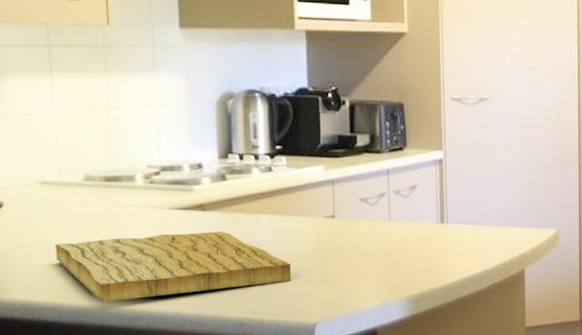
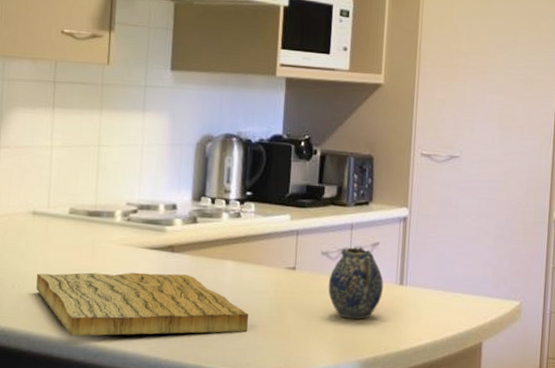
teapot: none [369,191,425,259] -> present [328,247,384,320]

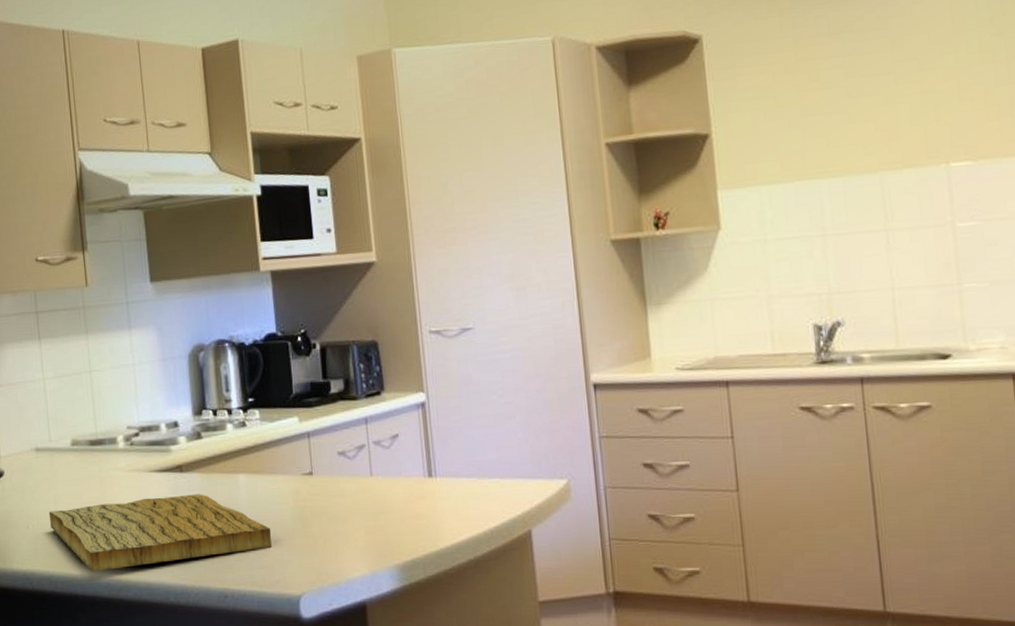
teapot: present [328,247,384,320] -> none [350,442,411,521]

